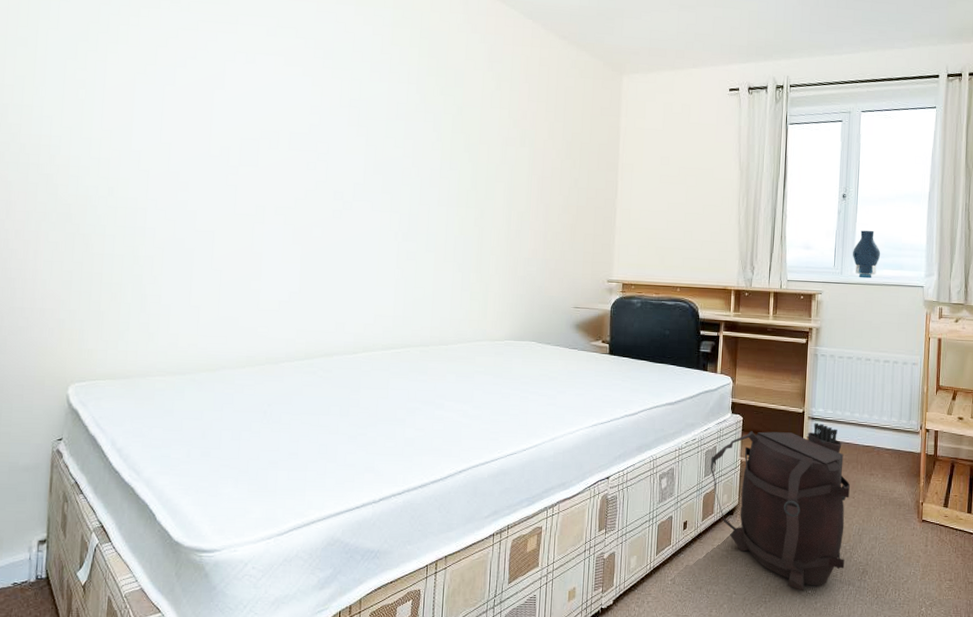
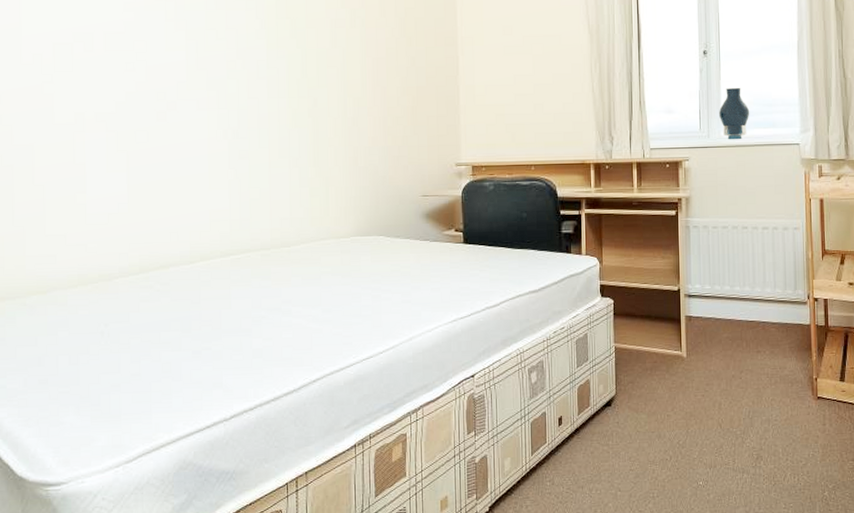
backpack: present [710,422,850,592] -> none [582,300,737,483]

